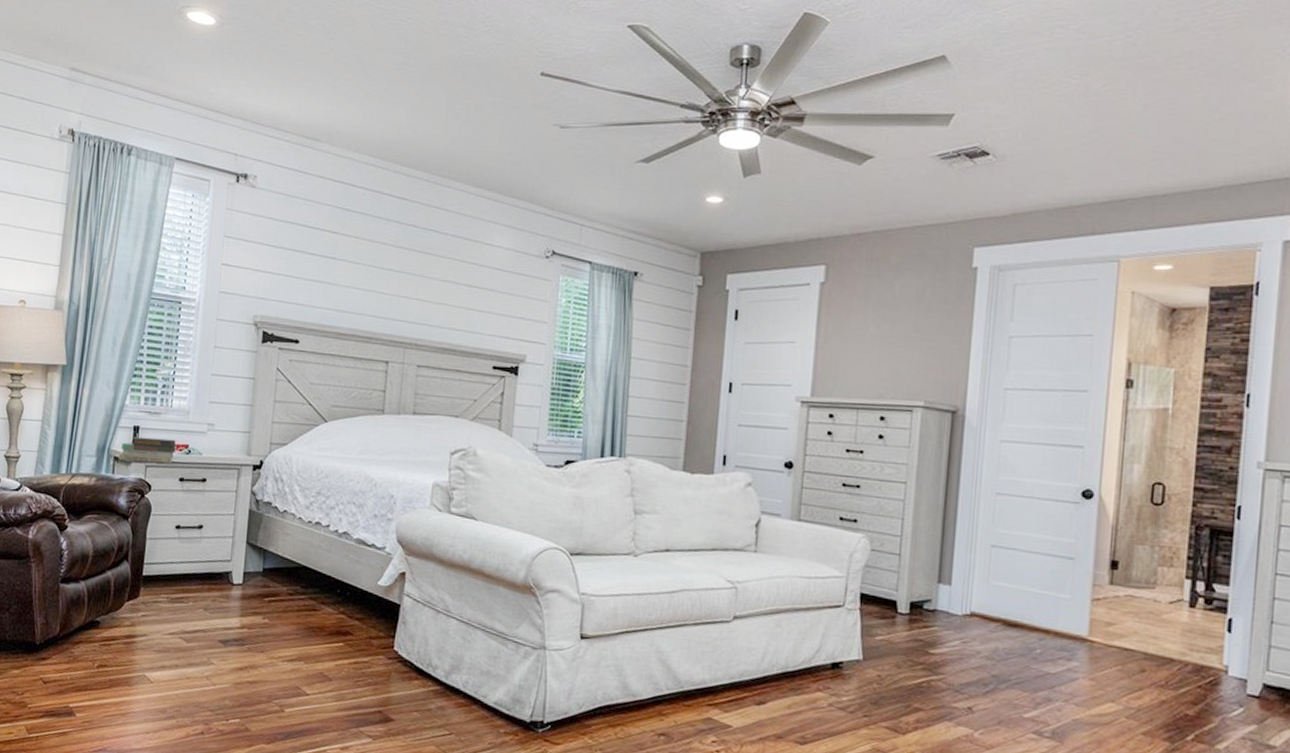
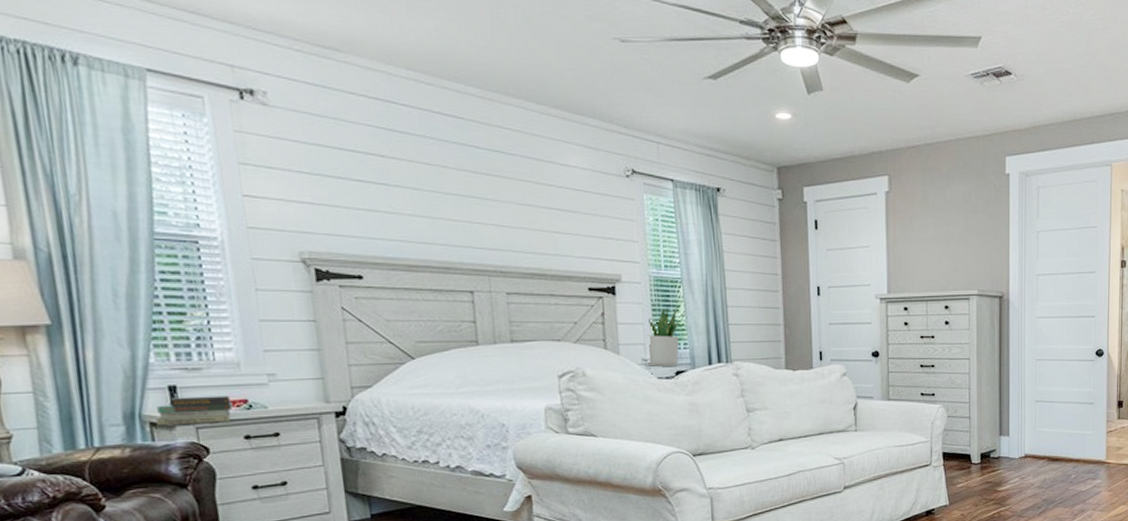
planter: none [537,392,578,456] -> present [646,307,680,368]

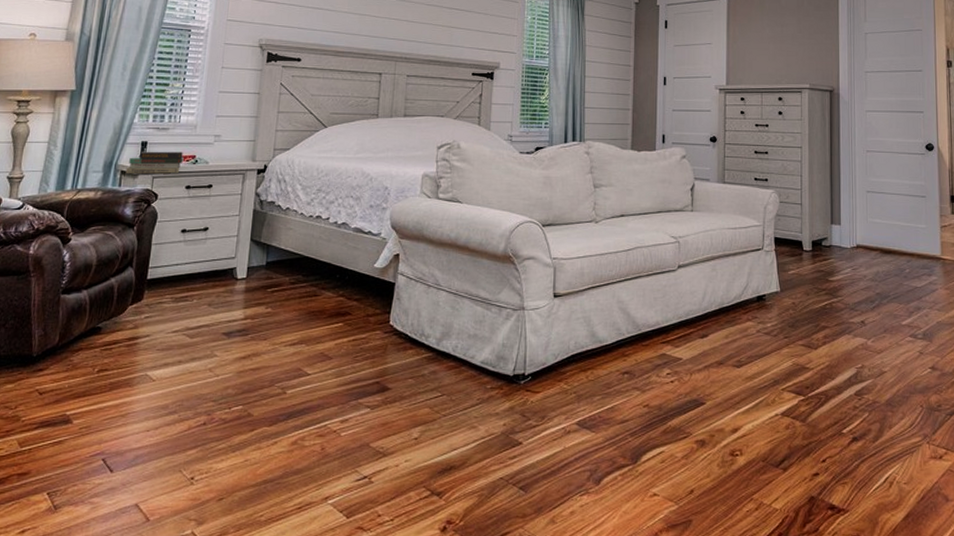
planter: present [646,307,680,368] -> none [511,91,544,144]

